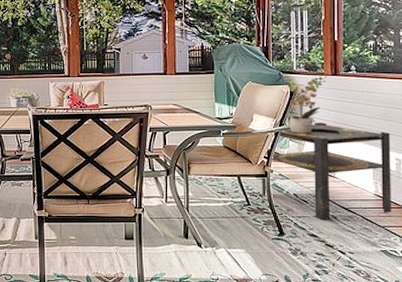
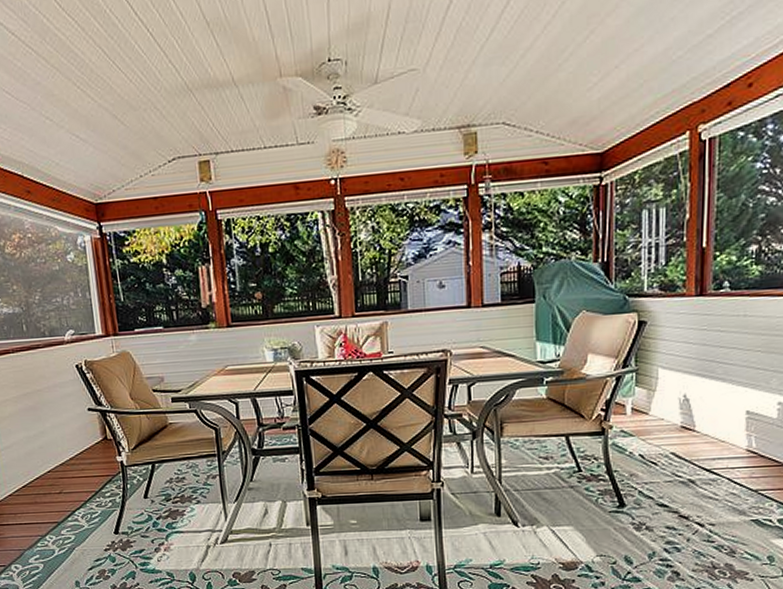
side table: present [261,122,391,221] -> none [597,360,773,487]
potted plant: present [285,76,327,134] -> none [630,297,689,377]

